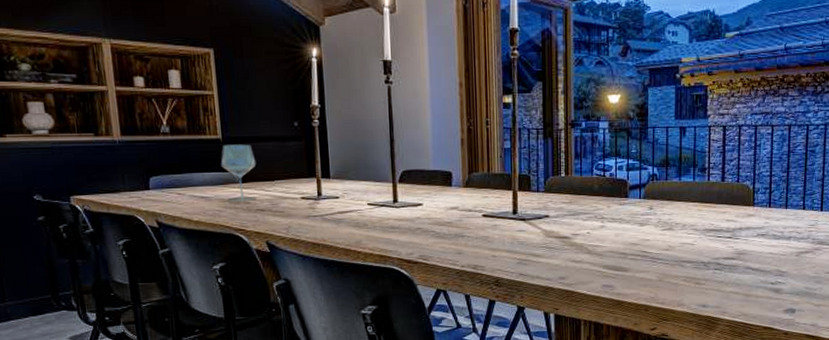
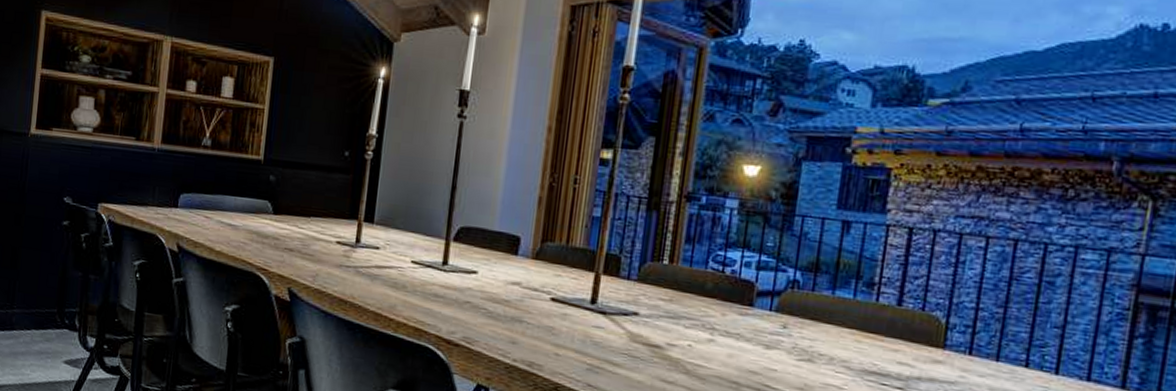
wine glass: present [220,144,257,202] -> none [256,167,296,238]

